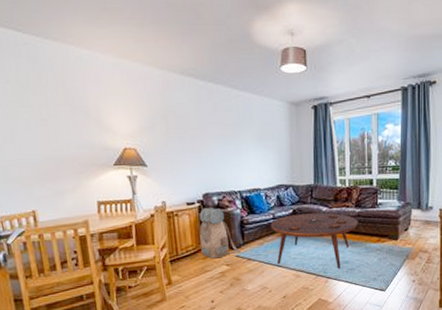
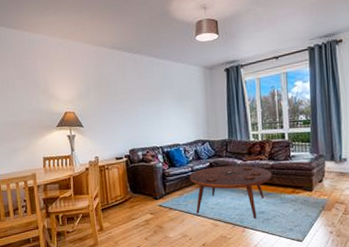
backpack: present [199,208,241,259] -> none [127,162,163,208]

